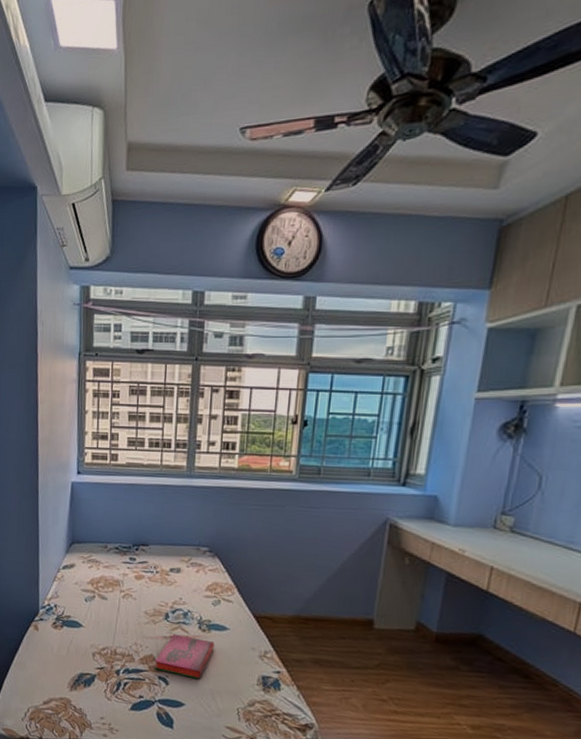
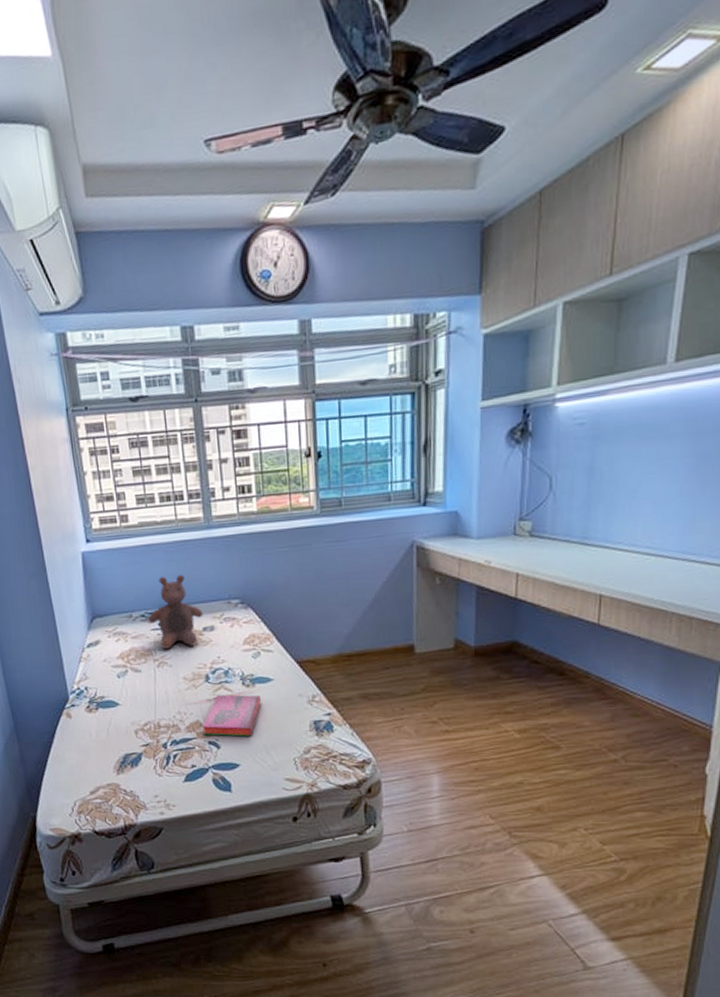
stuffed bear: none [121,515,173,584] -> present [148,574,203,649]

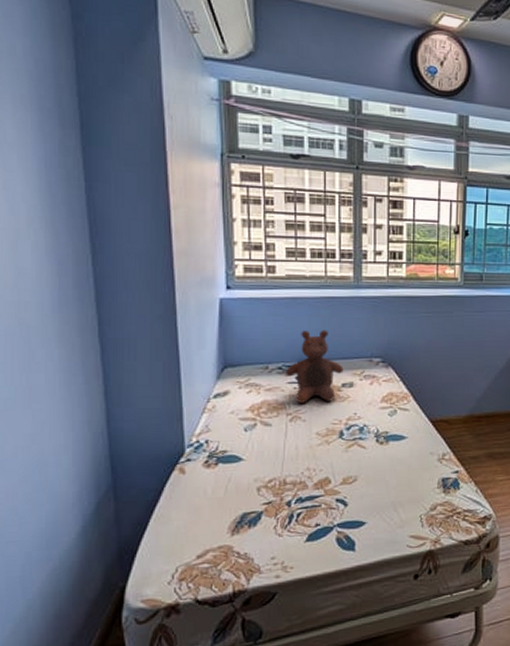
hardback book: present [202,694,261,737] -> none [331,451,393,494]

